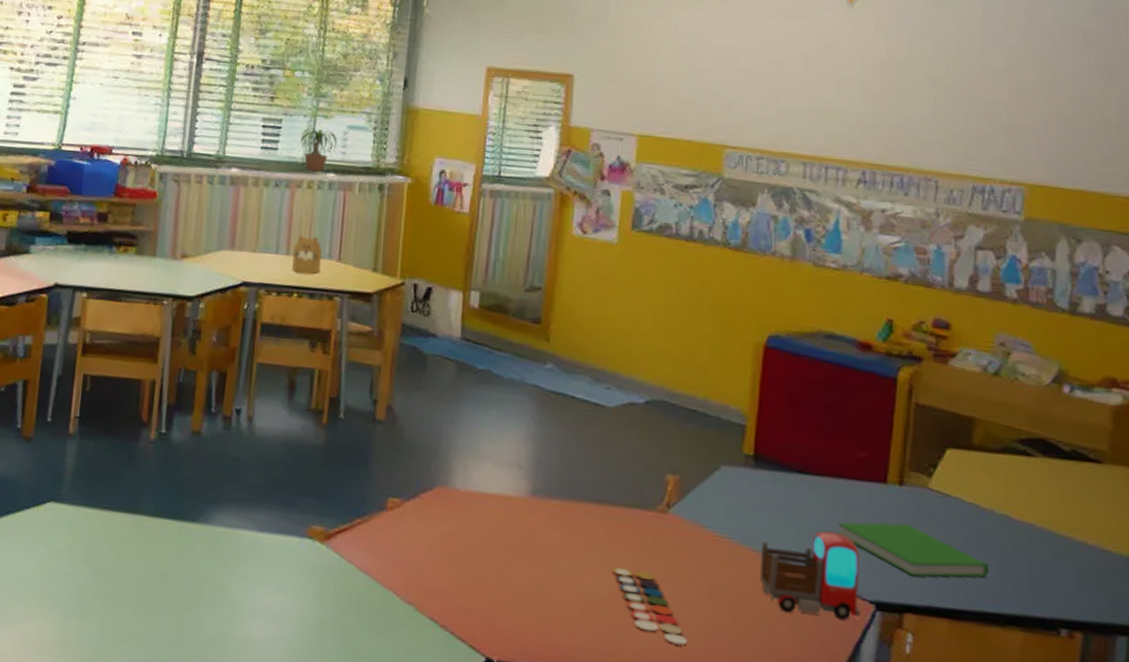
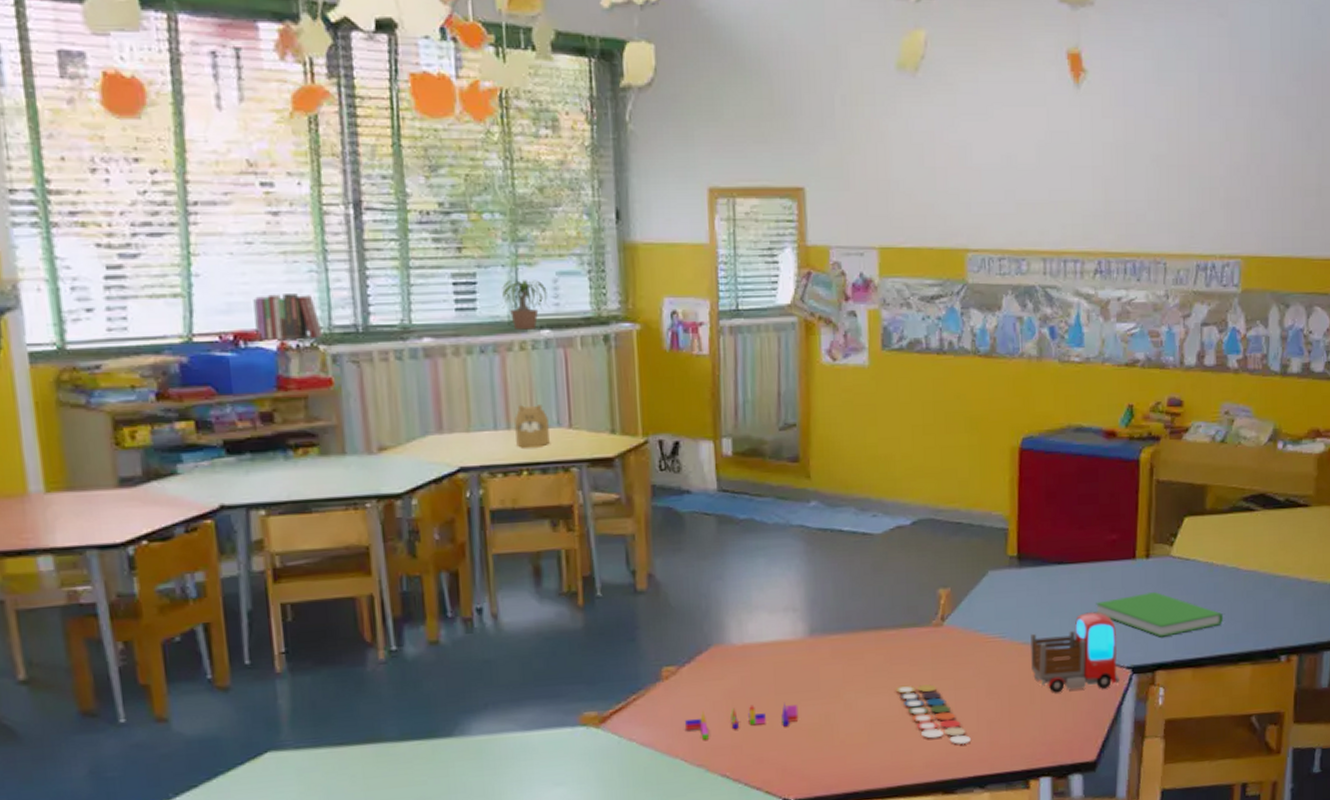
books: none [107,119,157,159] -> present [253,294,323,340]
toy blocks: none [401,548,512,583] -> present [684,703,799,740]

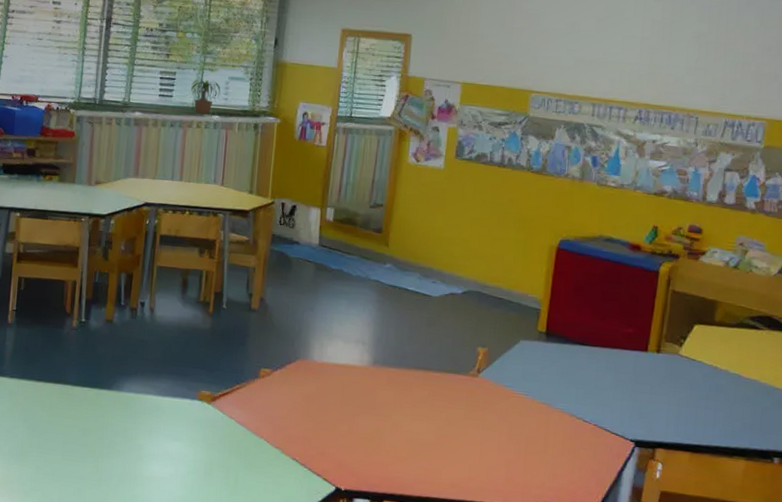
books: present [253,294,323,340] -> none [34,73,74,105]
toy animal: present [514,404,550,448] -> none [185,165,208,196]
toy blocks: present [684,703,799,740] -> none [270,406,357,432]
paint palette: present [895,684,971,745] -> none [433,417,490,476]
toy truck: present [1030,612,1120,693] -> none [547,388,624,454]
book: present [1096,591,1224,637] -> none [608,381,723,422]

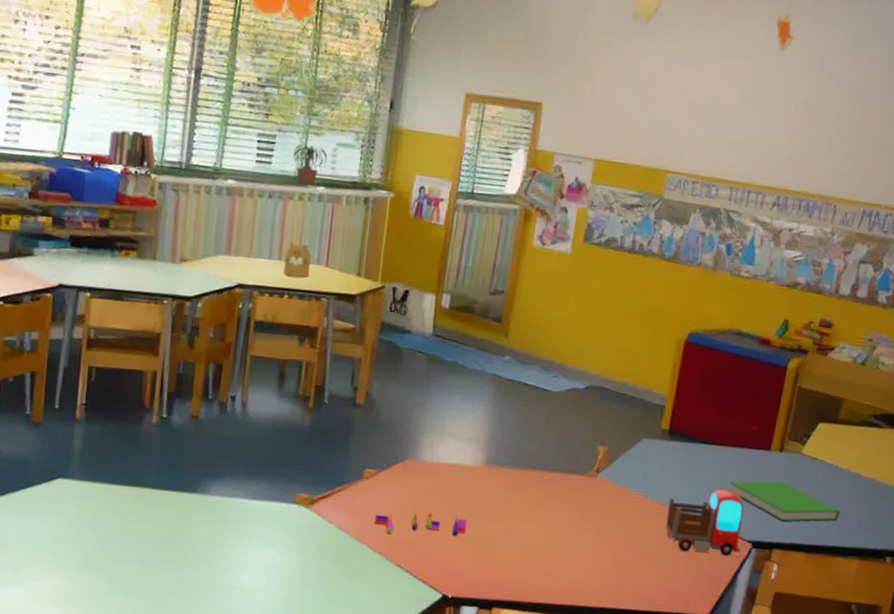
books: none [34,73,74,105] -> present [108,130,156,169]
toy animal: none [185,165,208,196] -> present [283,243,311,278]
toy blocks: none [270,406,357,432] -> present [374,510,468,536]
toy truck: none [547,388,624,454] -> present [665,488,744,556]
book: none [608,381,723,422] -> present [729,480,841,522]

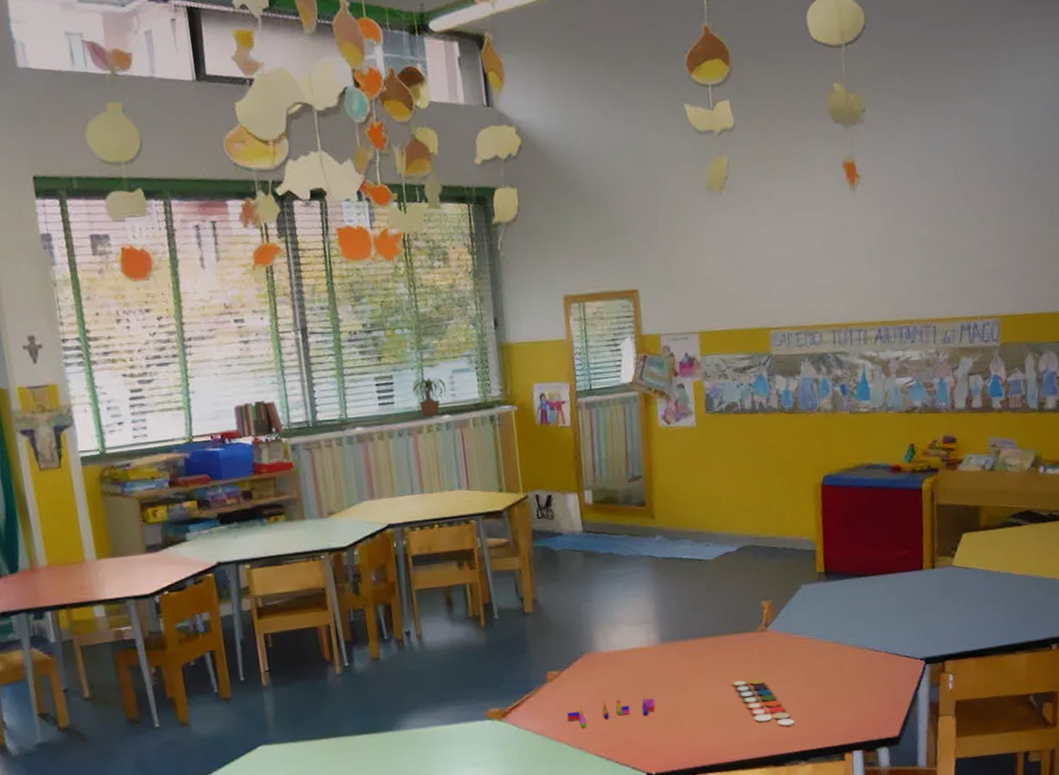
toy animal: present [283,243,311,278] -> none [426,473,454,507]
paint palette: none [548,520,605,580] -> present [731,678,794,726]
toy truck: present [665,488,744,556] -> none [839,614,915,682]
book: present [729,480,841,522] -> none [892,596,1001,633]

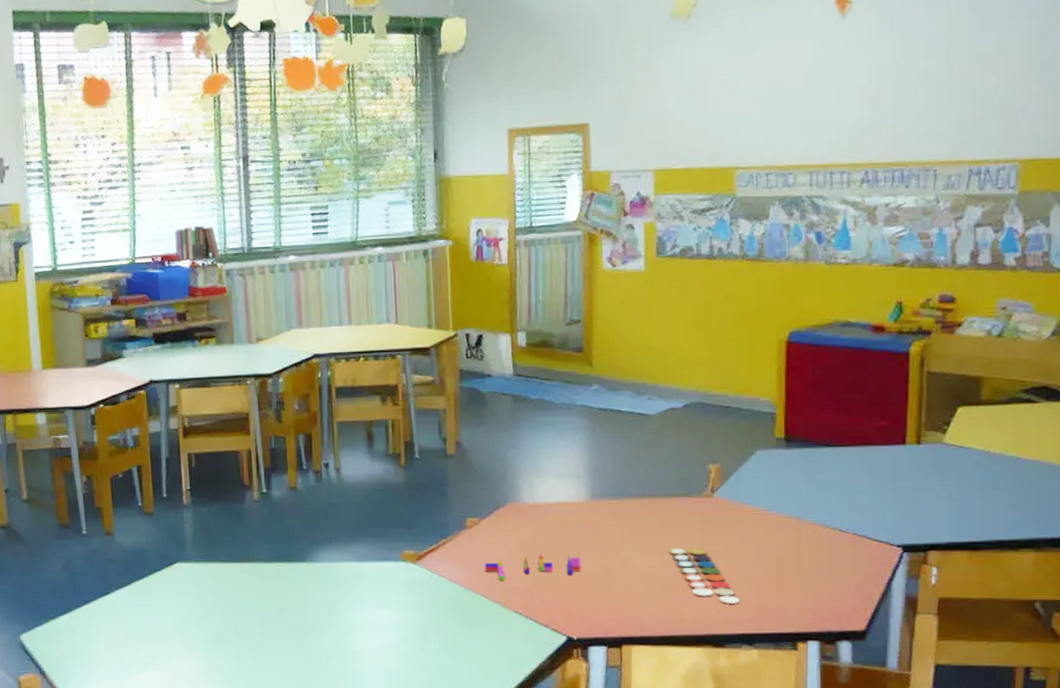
potted plant: present [412,377,448,417] -> none [346,209,382,248]

